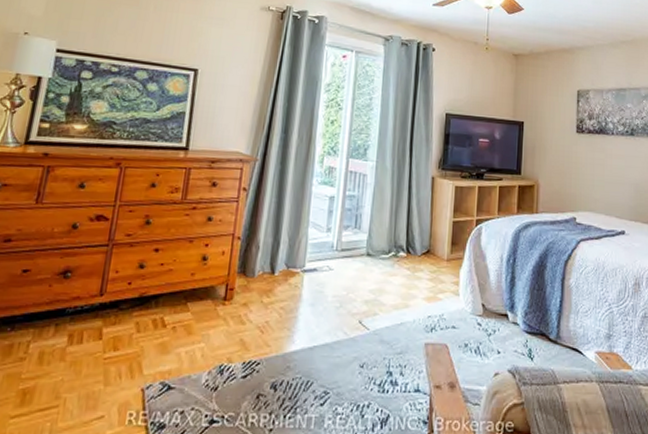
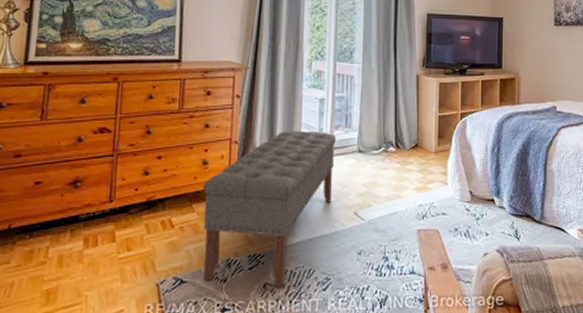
bench: none [192,228,344,401] -> present [203,130,336,288]

